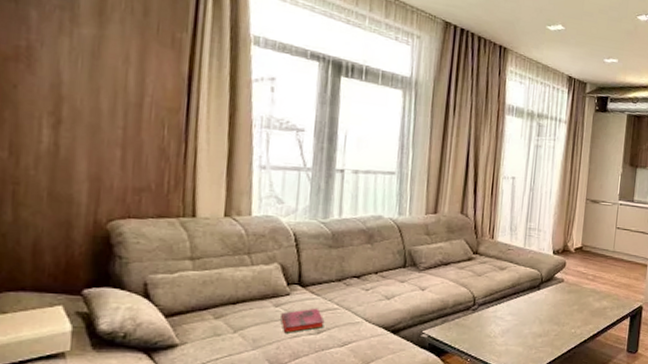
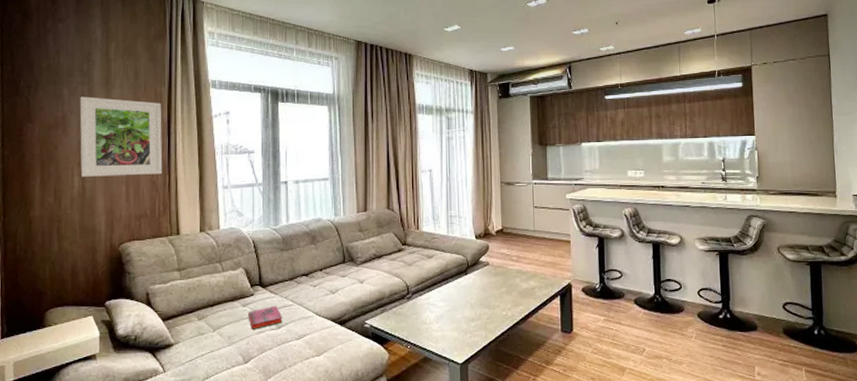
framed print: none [52,25,181,141] -> present [79,96,163,177]

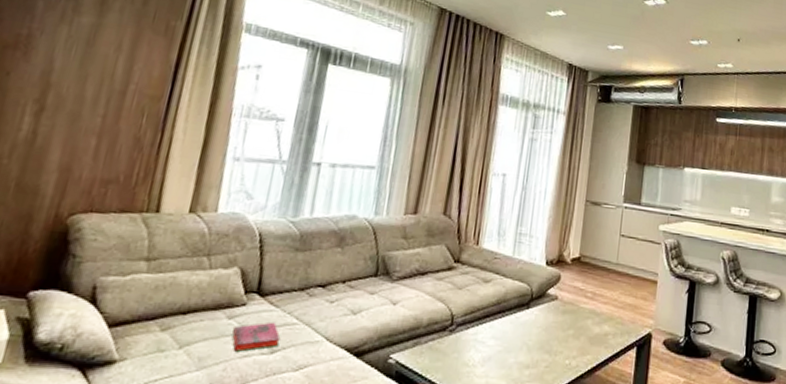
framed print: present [79,96,163,177] -> none [35,14,172,130]

